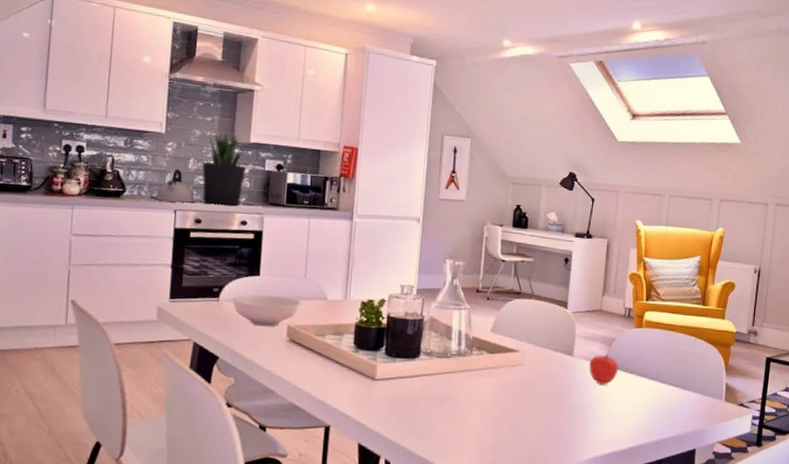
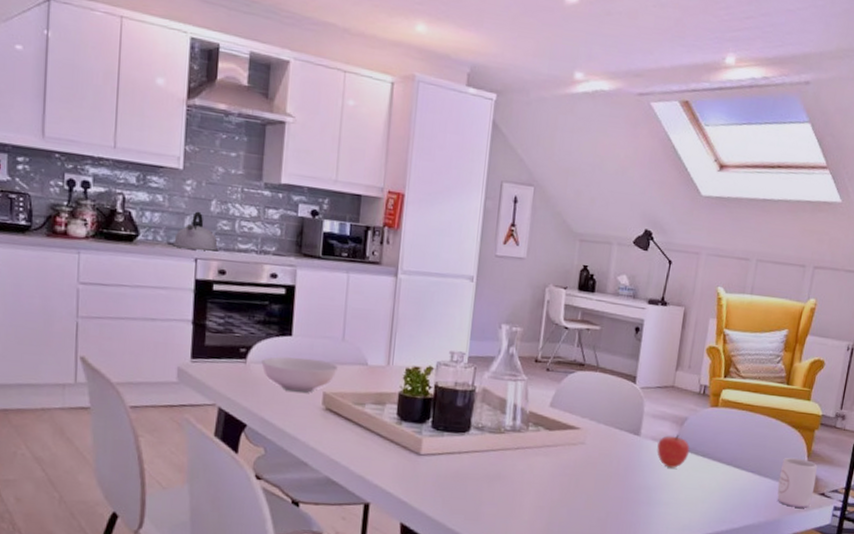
planter: present [202,127,246,207] -> none [226,164,276,257]
mug: none [700,371,735,418] -> present [777,457,817,508]

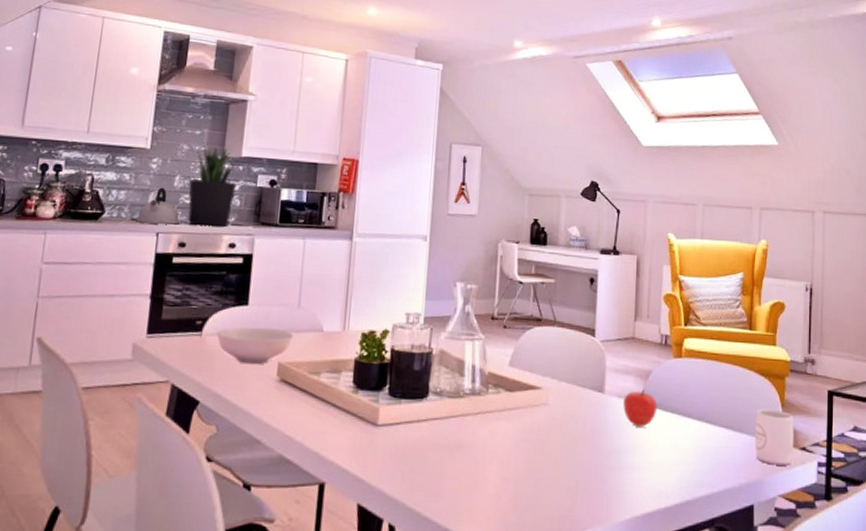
planter: none [226,164,276,257] -> present [187,141,237,228]

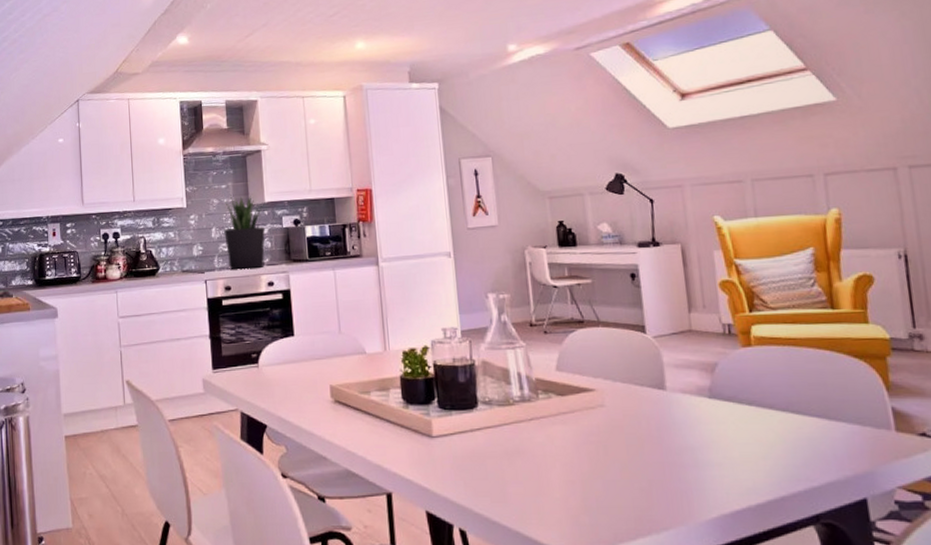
kettle: present [135,187,179,226] -> none [185,239,222,274]
bowl: present [216,327,293,364] -> none [271,355,339,388]
fruit: present [623,389,658,427] -> none [689,383,731,422]
mug: present [754,408,795,466] -> none [854,393,910,454]

